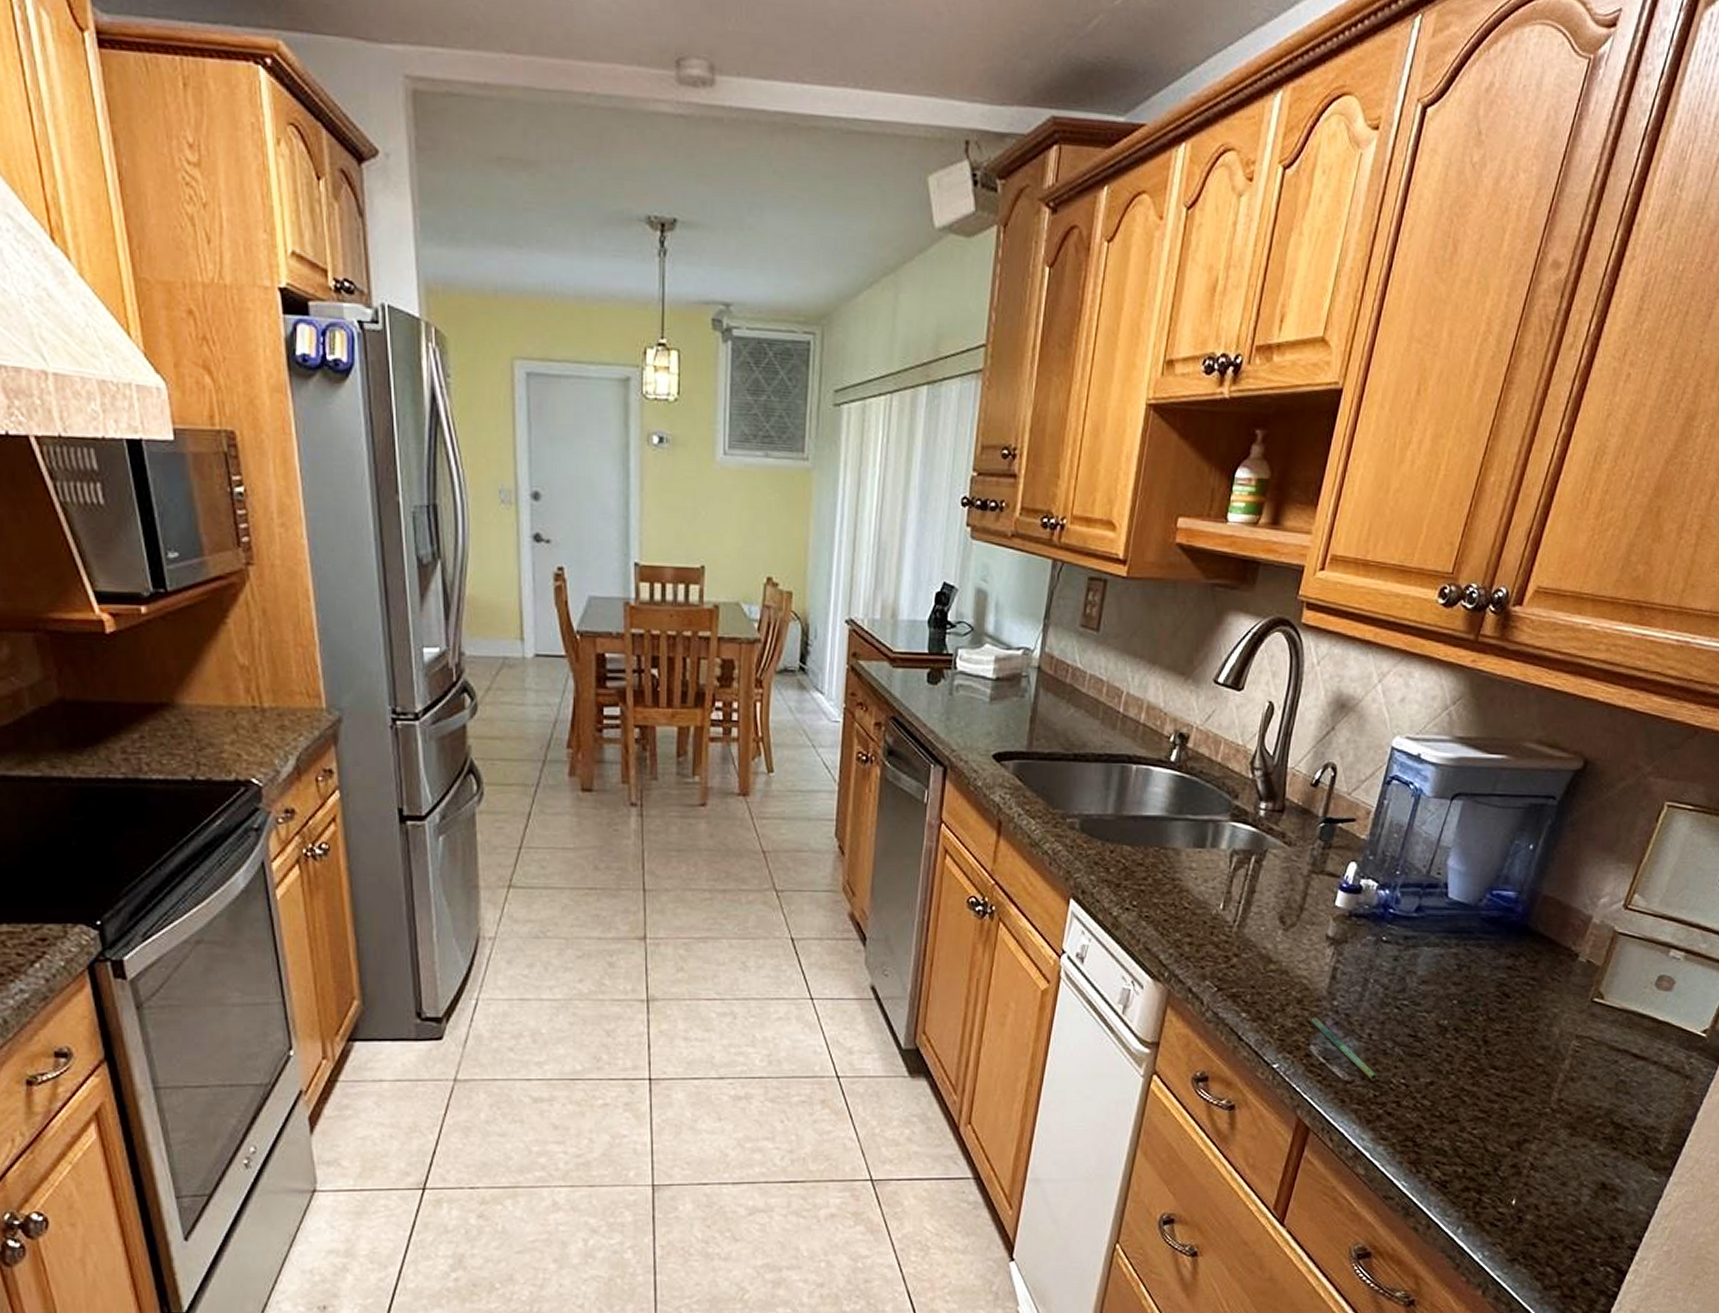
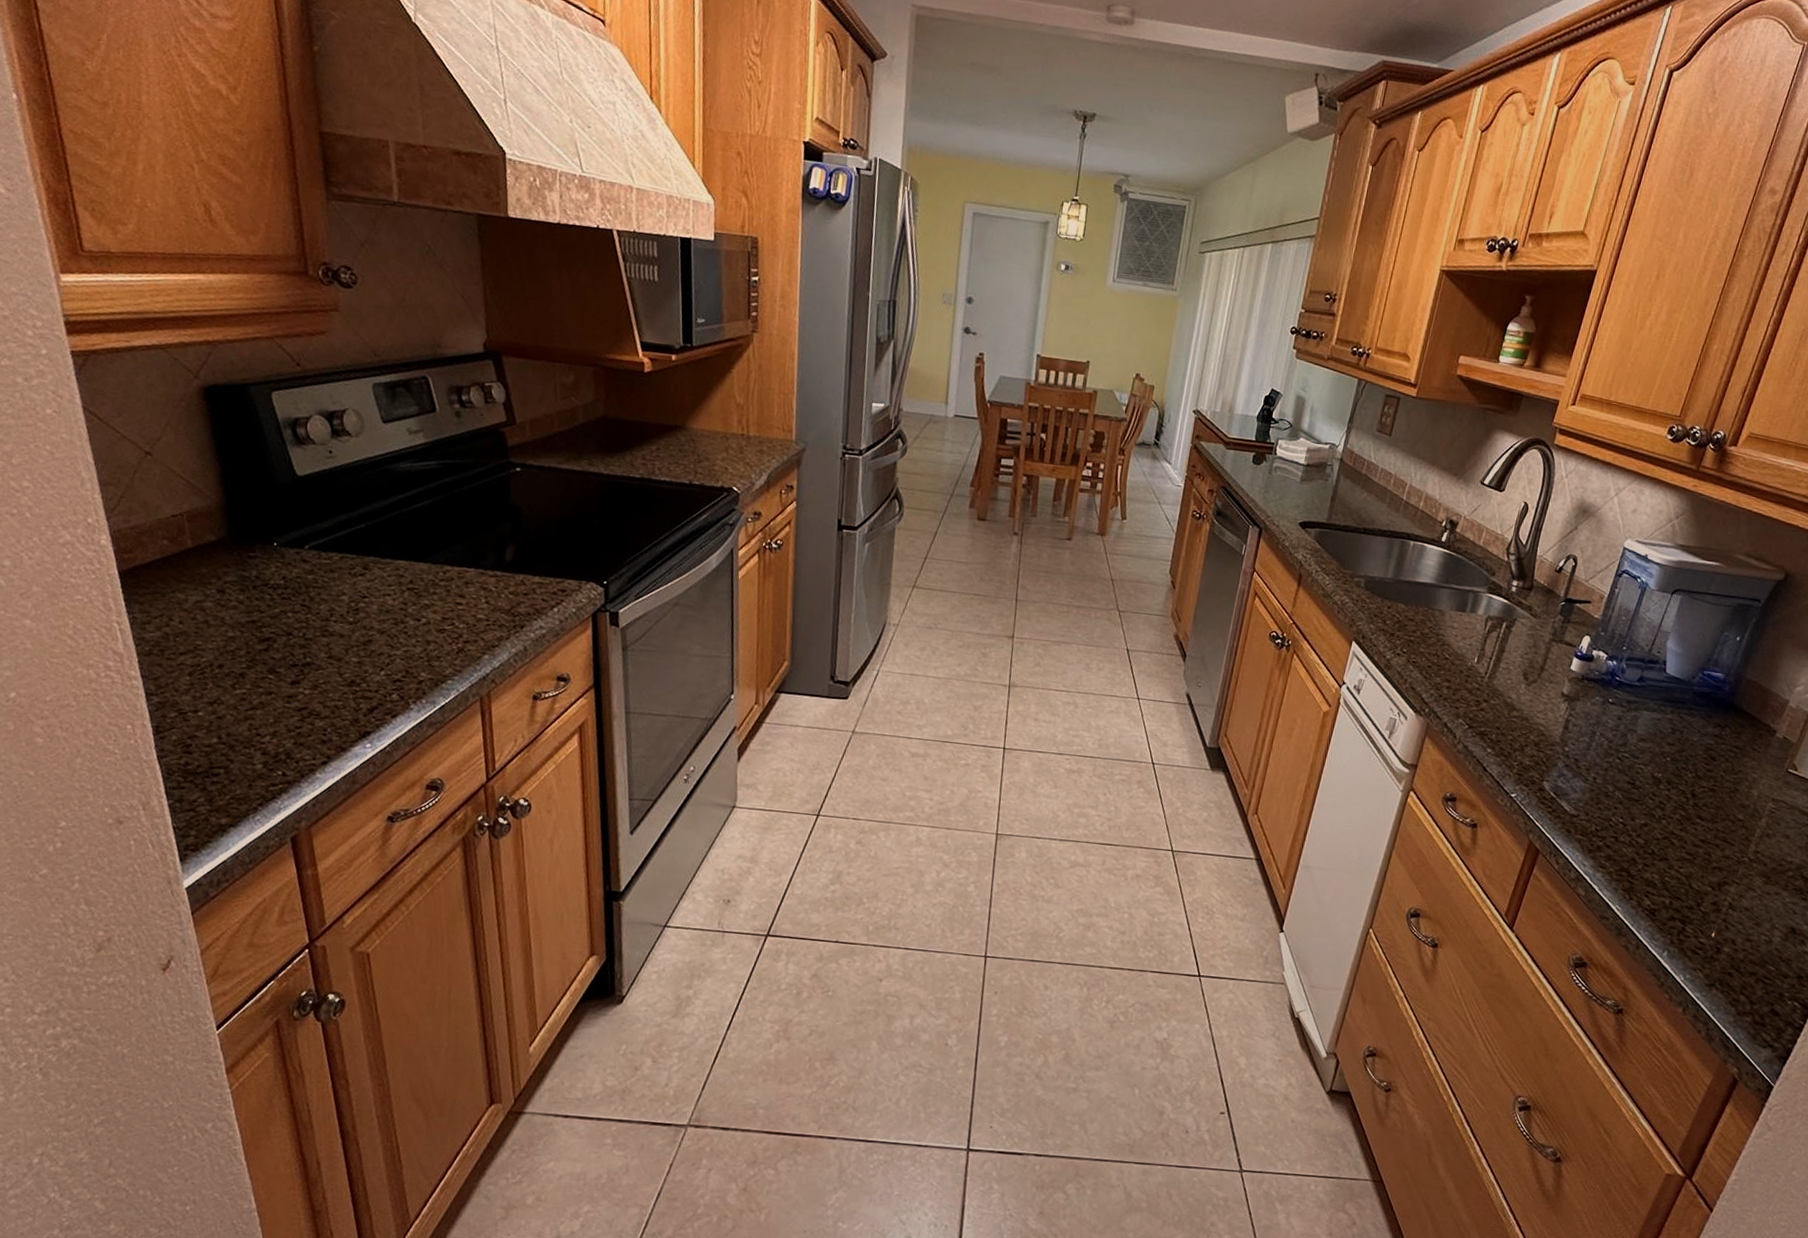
pen: present [1311,1017,1377,1081] -> none [1545,758,1599,817]

